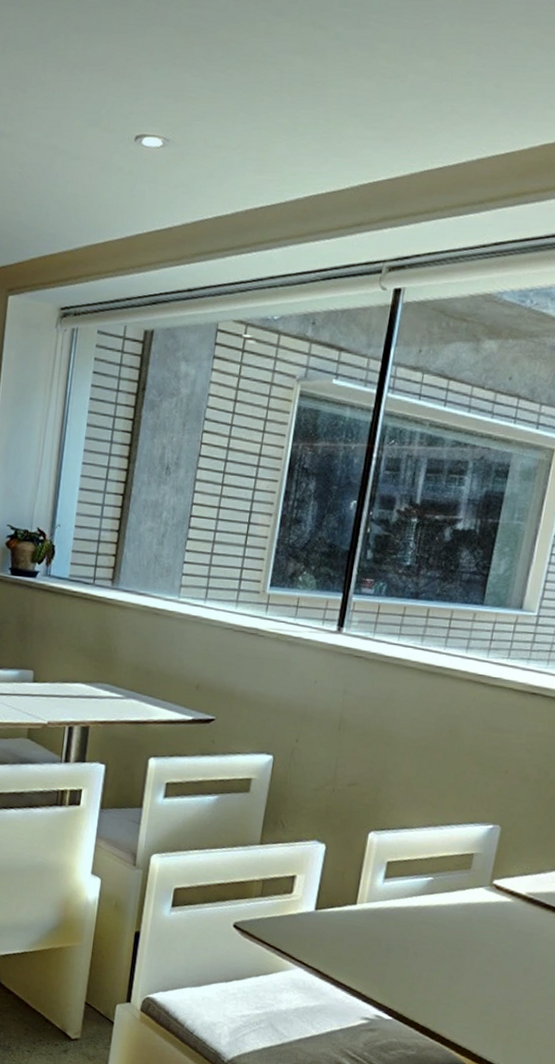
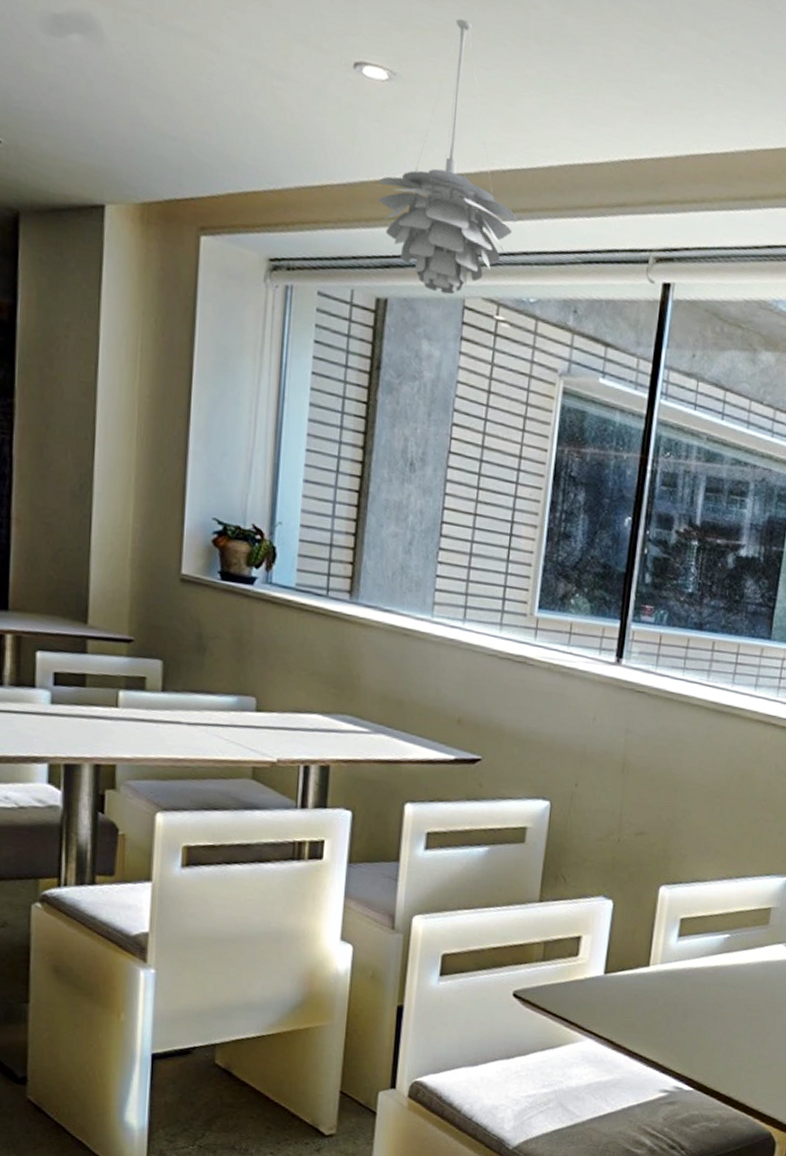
pendant light: none [149,85,267,321] -> present [377,19,518,295]

